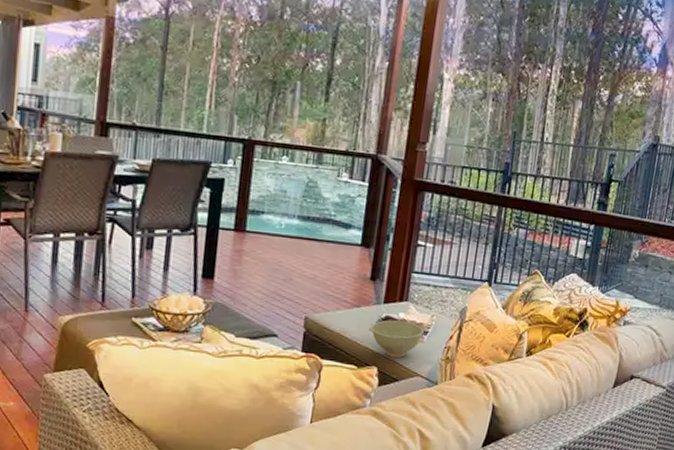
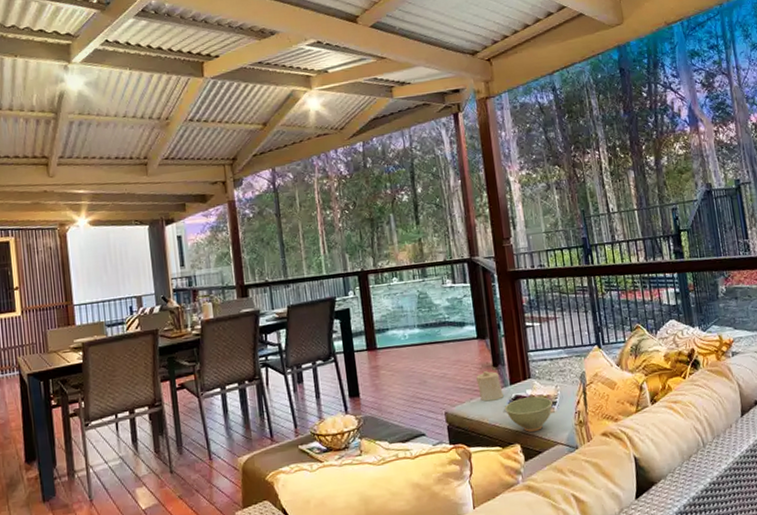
candle: none [347,281,374,317] -> present [476,370,504,402]

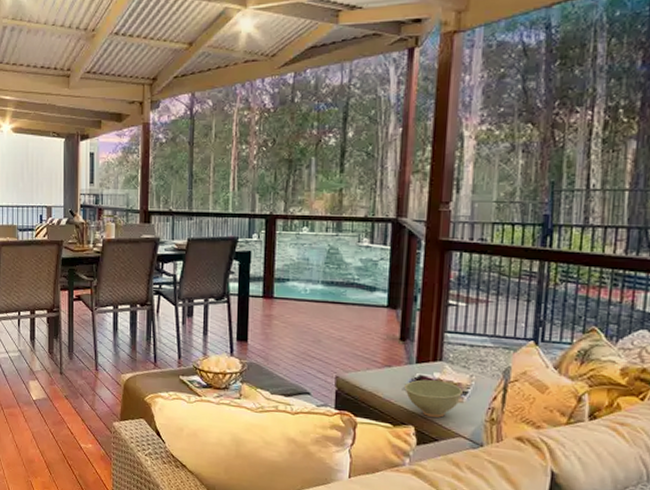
candle: present [476,370,504,402] -> none [377,342,406,376]

